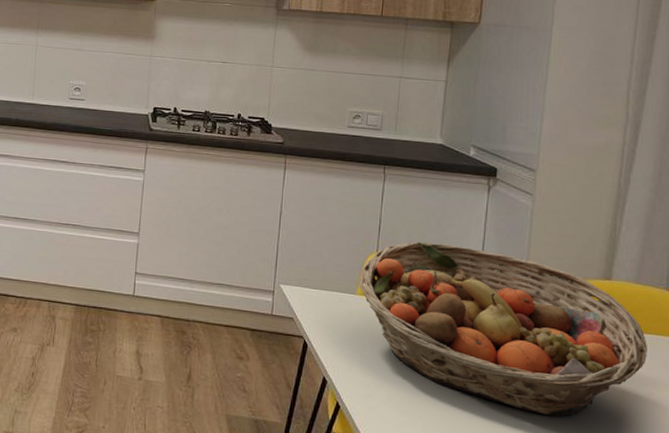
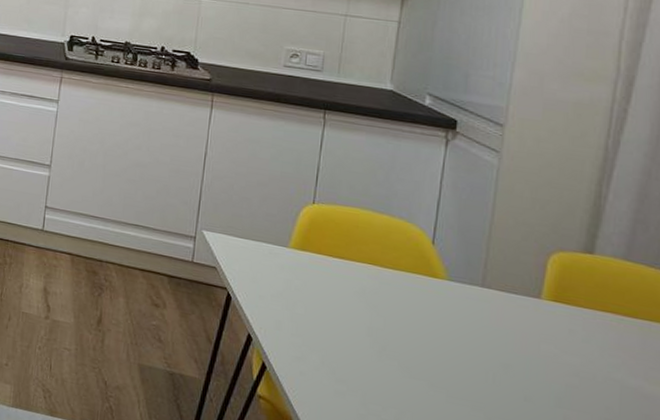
fruit basket: present [358,242,647,416] -> none [291,195,637,403]

